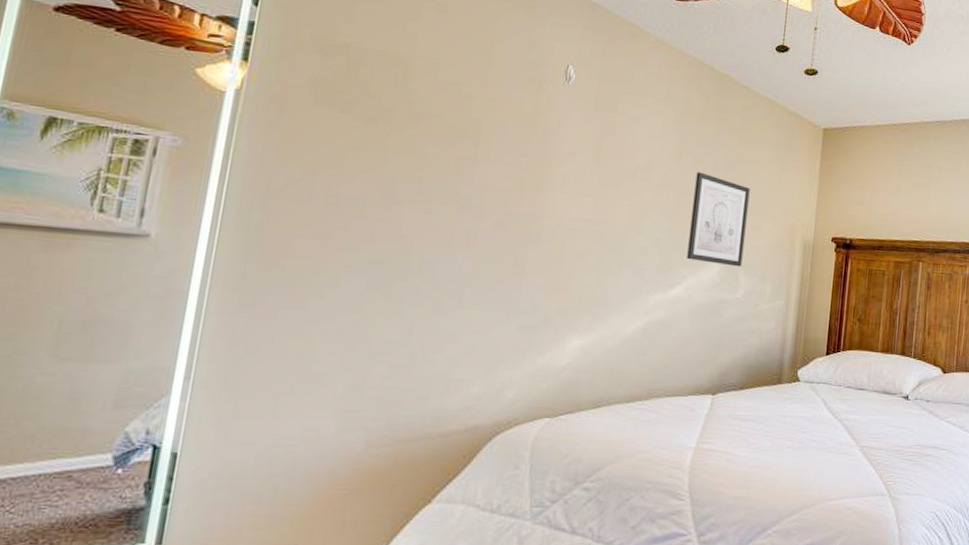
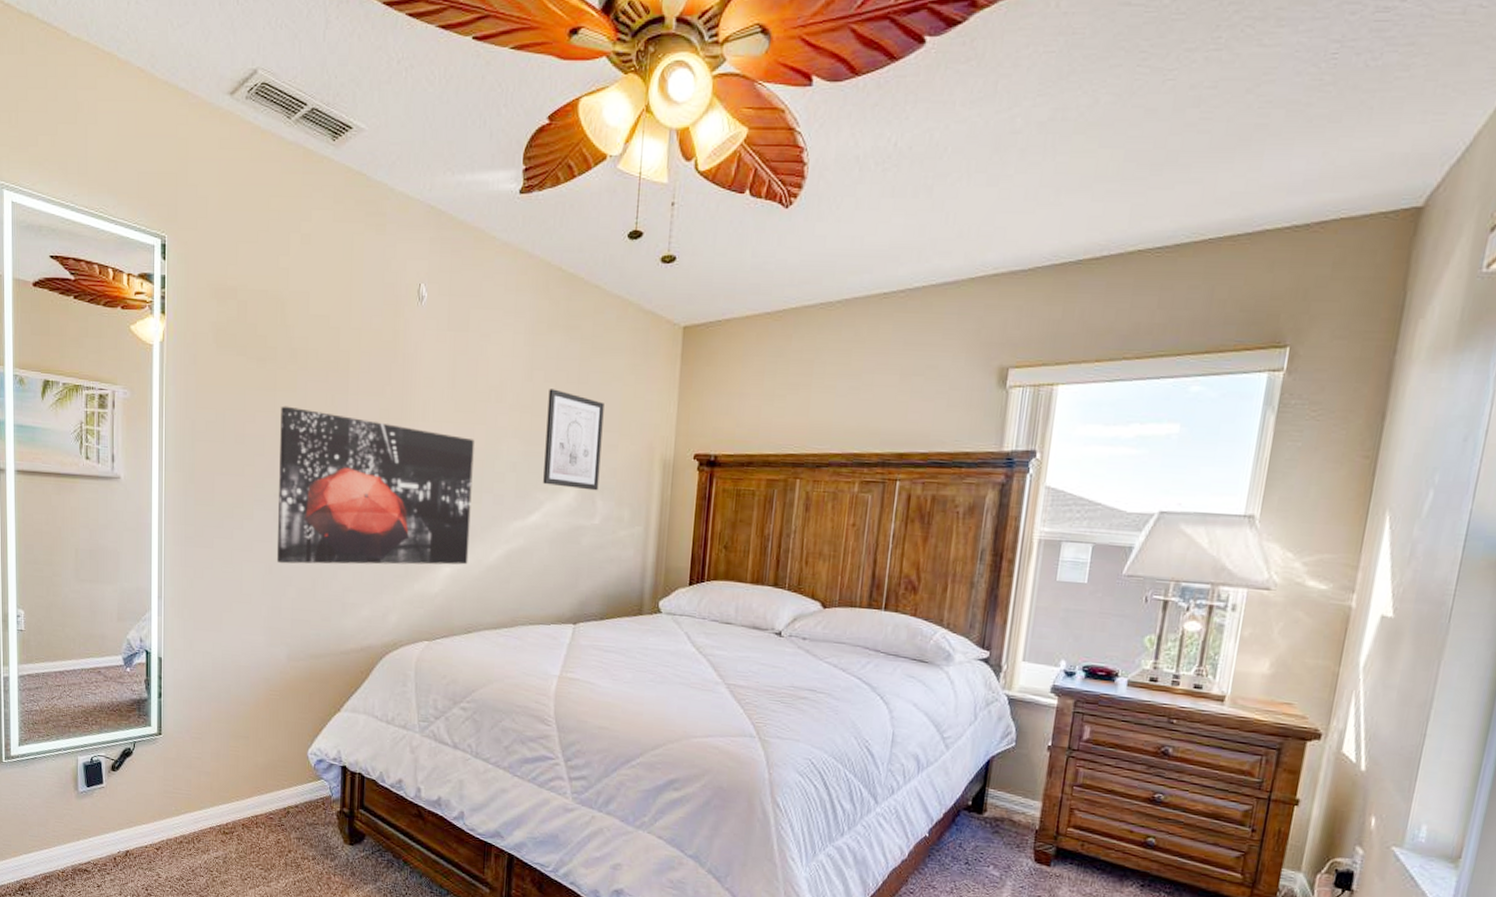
wall art: none [364,168,617,338] -> present [276,406,474,565]

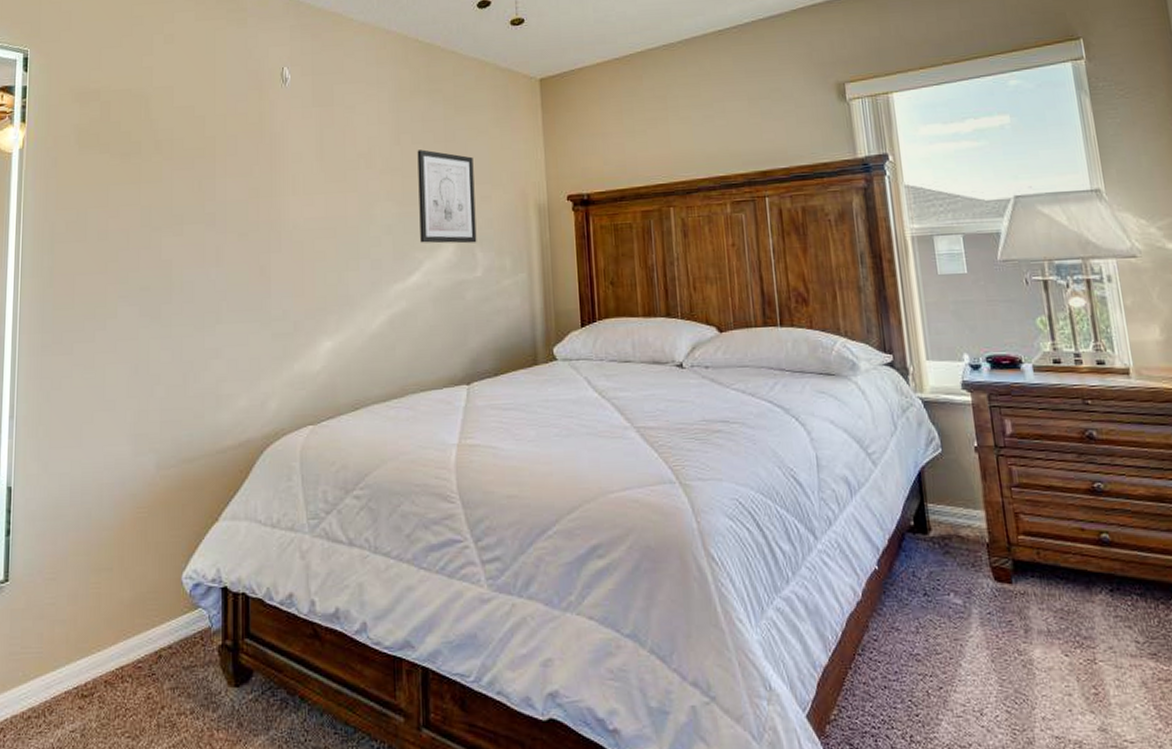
wall art: present [276,406,474,565] -> none [143,197,350,361]

